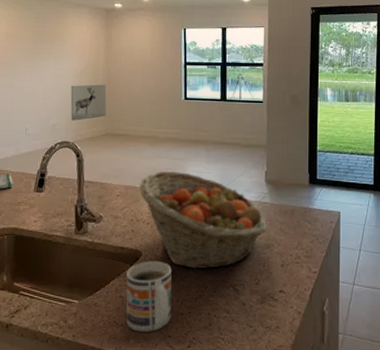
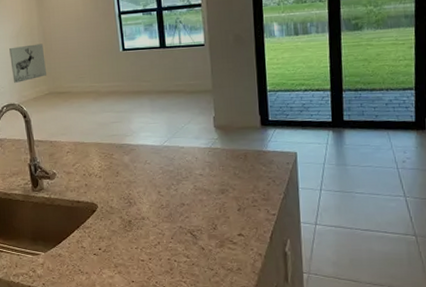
mug: present [125,261,172,332] -> none [84,212,133,278]
fruit basket: present [139,171,267,270] -> none [88,124,220,218]

